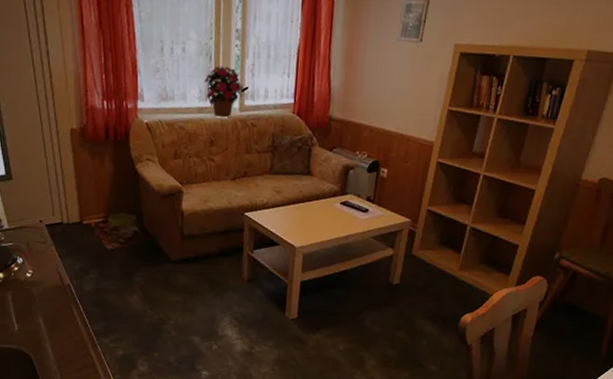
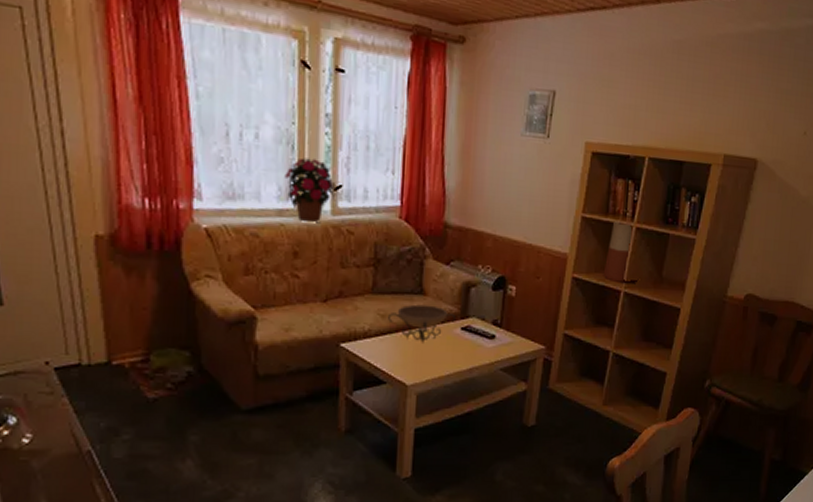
decorative bowl: none [282,183,336,214] -> present [388,304,456,343]
vase: none [465,114,498,168] -> present [603,222,639,284]

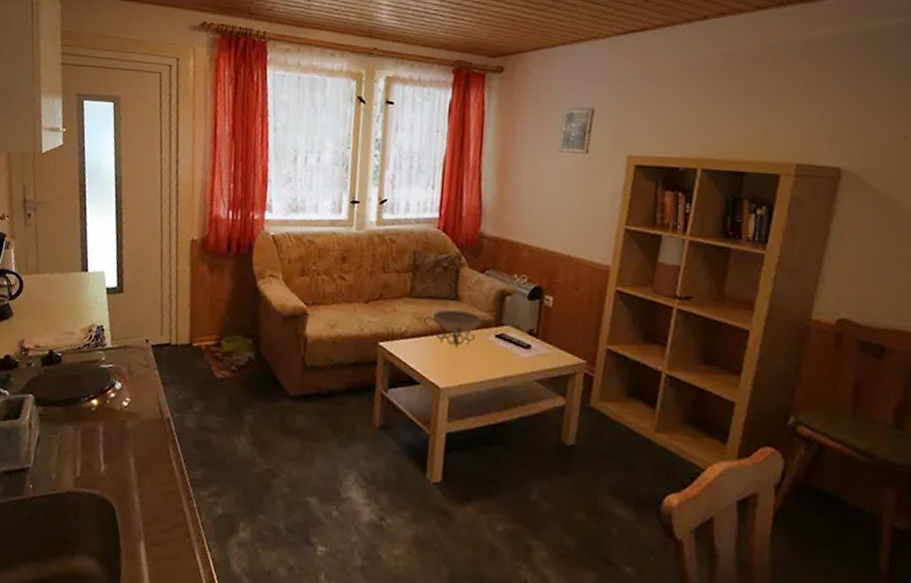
potted flower: present [284,158,335,223] -> none [339,176,381,232]

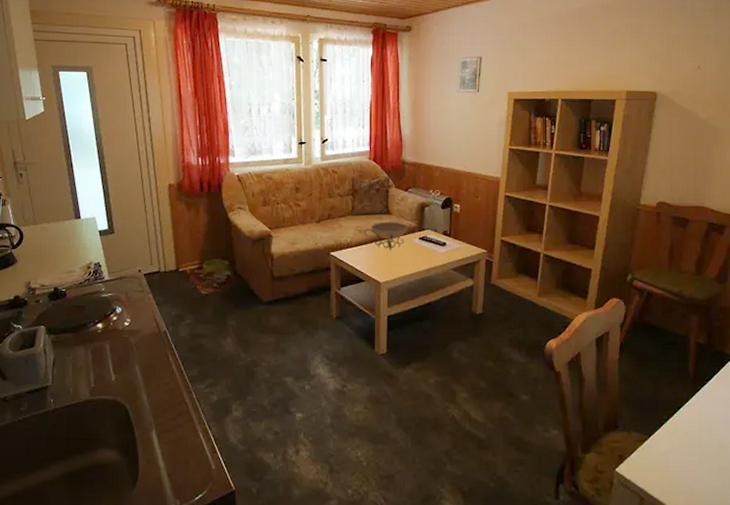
vase: present [651,235,695,300] -> none [530,151,561,199]

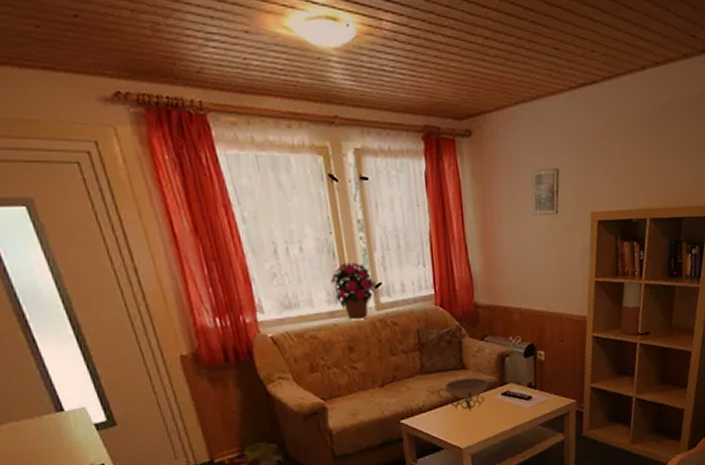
potted flower: none [288,122,323,167] -> present [330,262,376,320]
vase: none [530,151,561,199] -> present [619,282,652,336]

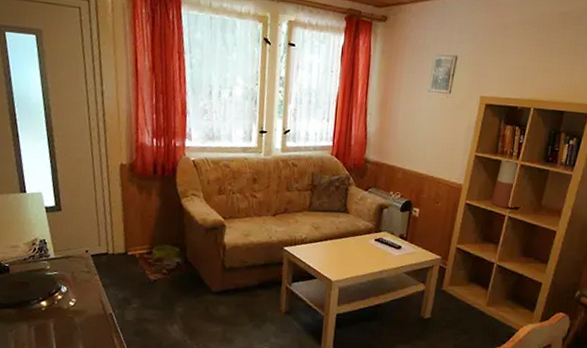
potted flower: present [330,262,376,320] -> none [249,109,285,158]
decorative bowl: present [438,377,496,411] -> none [320,220,371,250]

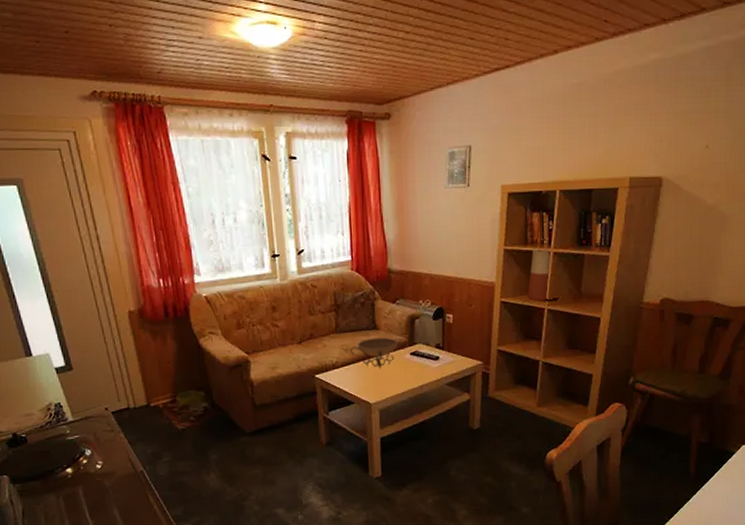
decorative bowl: none [320,220,371,250] -> present [350,337,405,369]

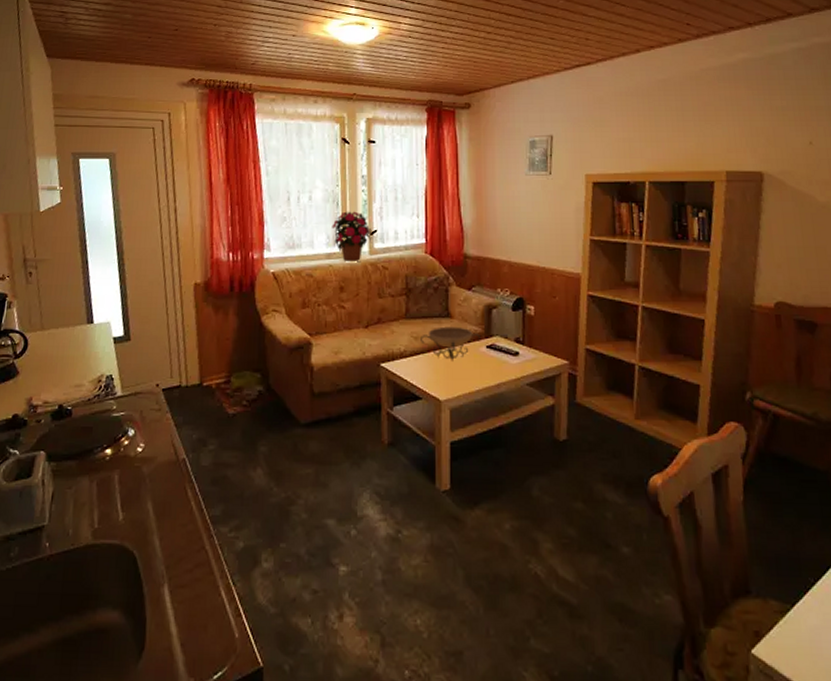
potted flower: none [259,231,299,283] -> present [332,211,371,262]
vase: present [527,250,560,302] -> none [618,242,656,299]

